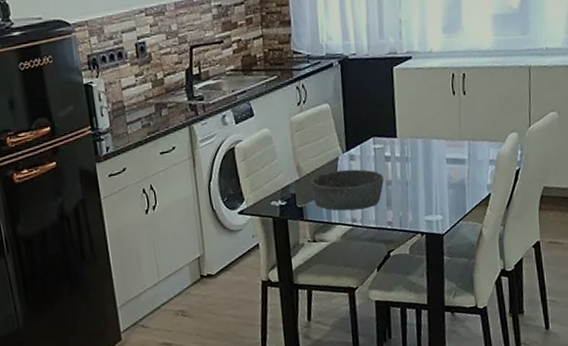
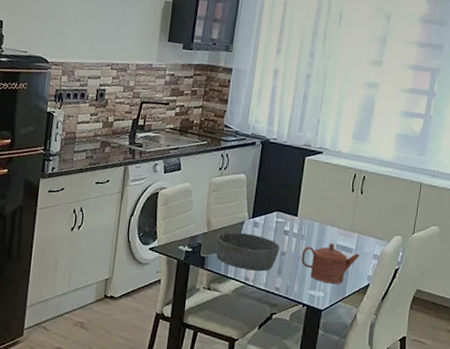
teapot: none [409,158,474,204] -> present [301,242,360,285]

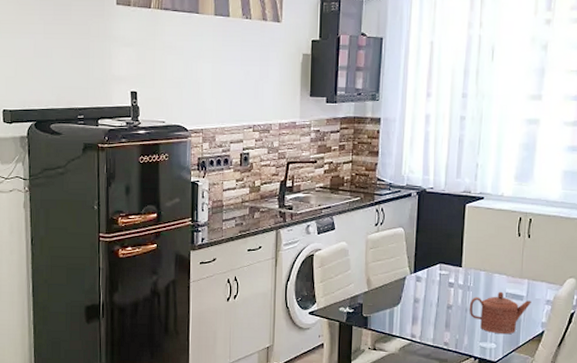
bowl: present [215,232,279,272] -> none [378,288,445,327]

